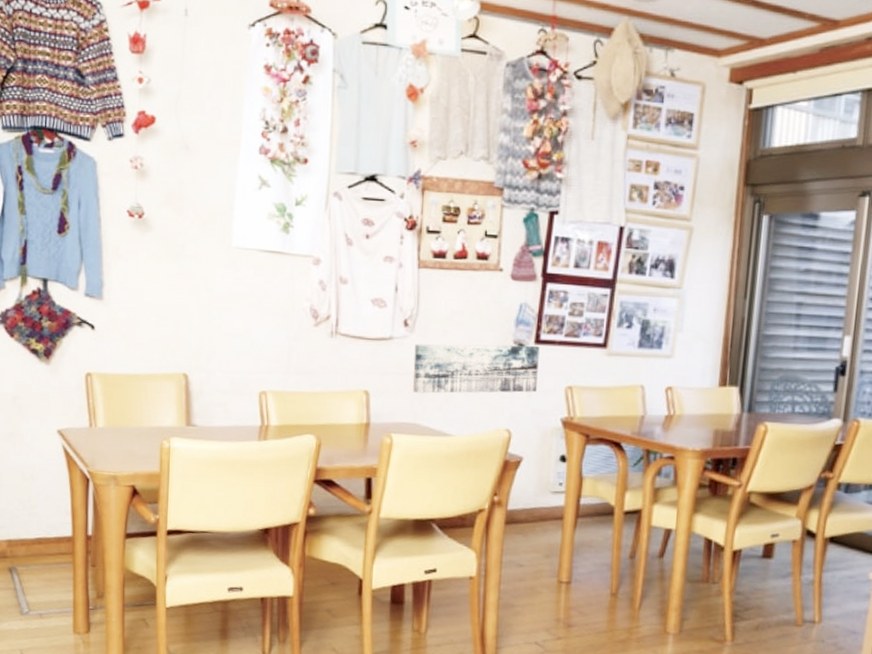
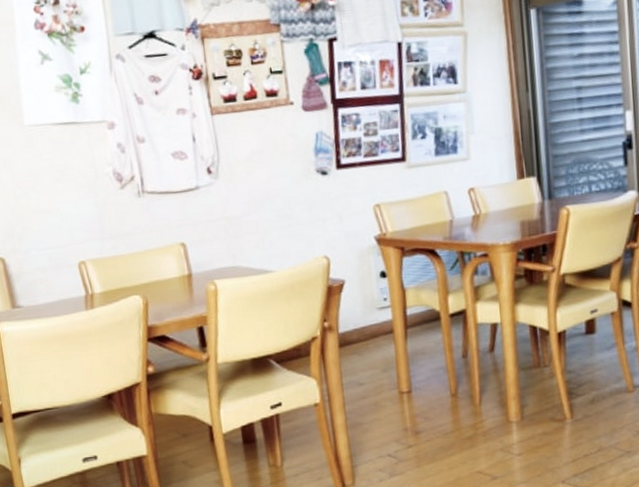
wall art: present [413,344,540,394] -> none [221,170,346,237]

